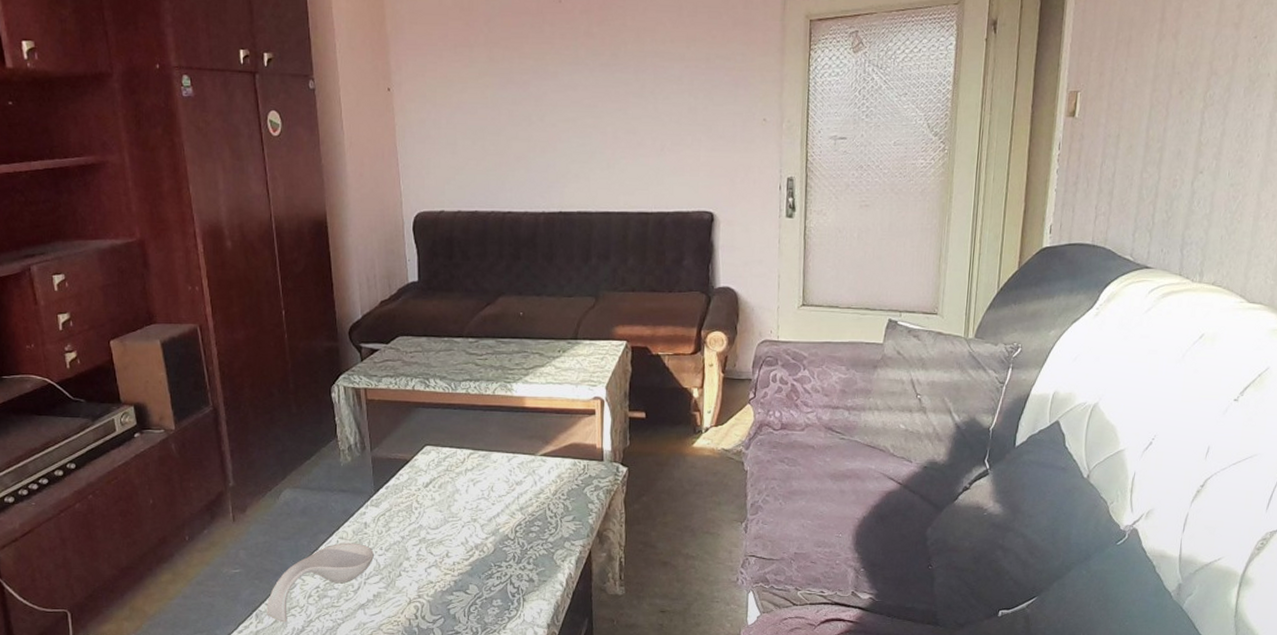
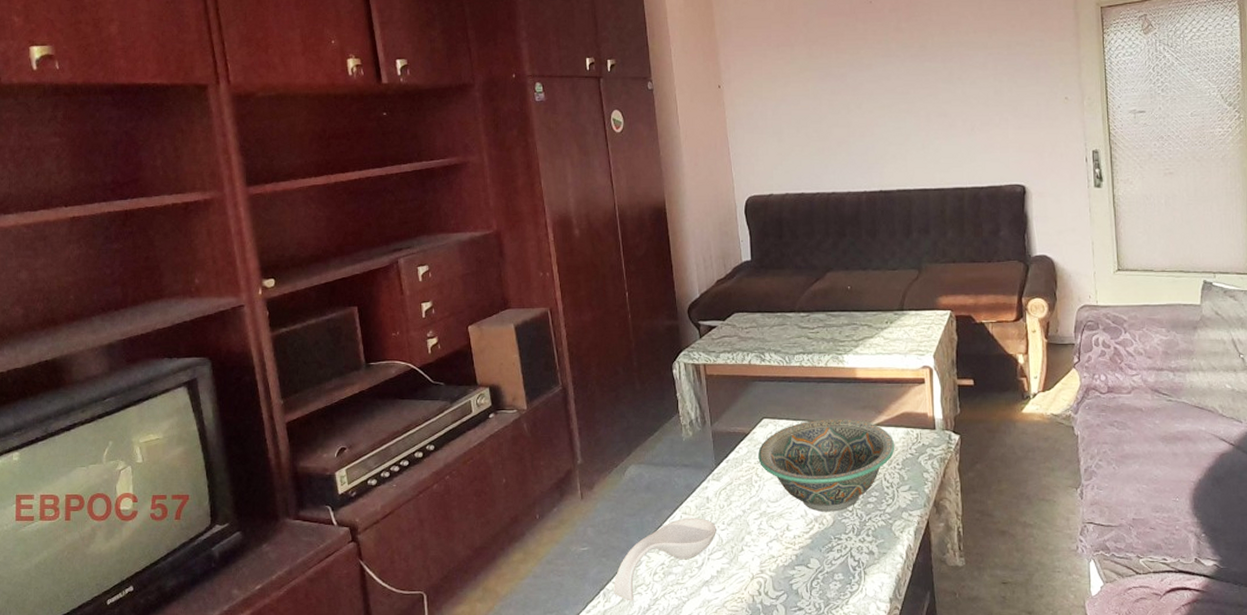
decorative bowl: none [419,447,561,540] -> present [758,418,895,512]

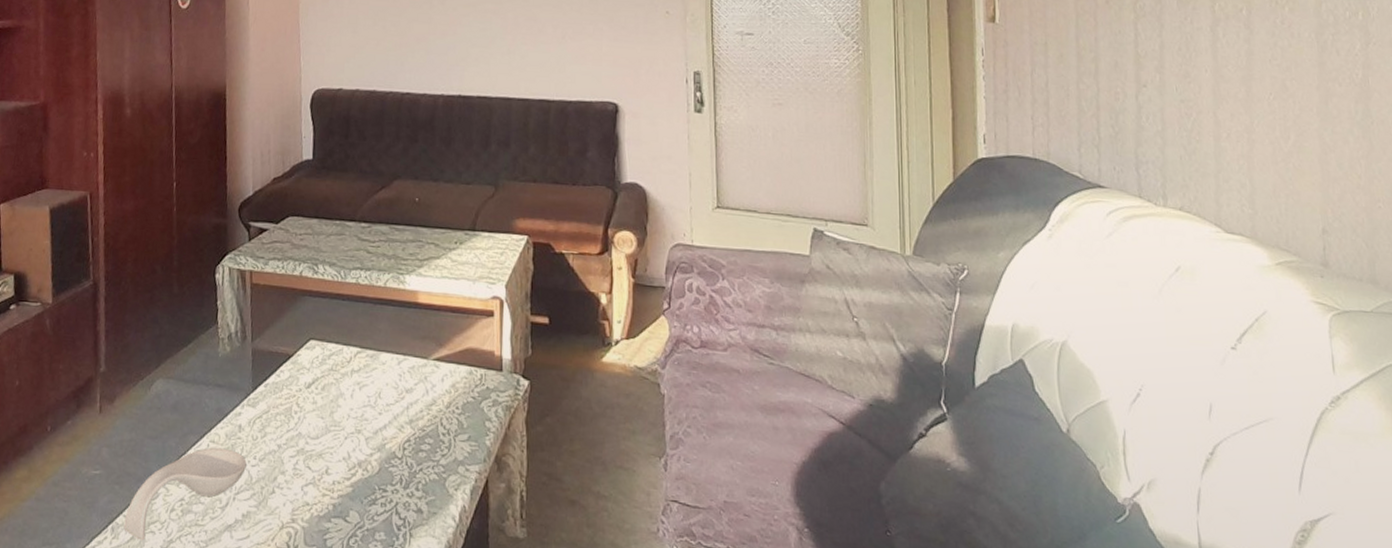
decorative bowl: present [758,418,895,512] -> none [300,346,456,458]

